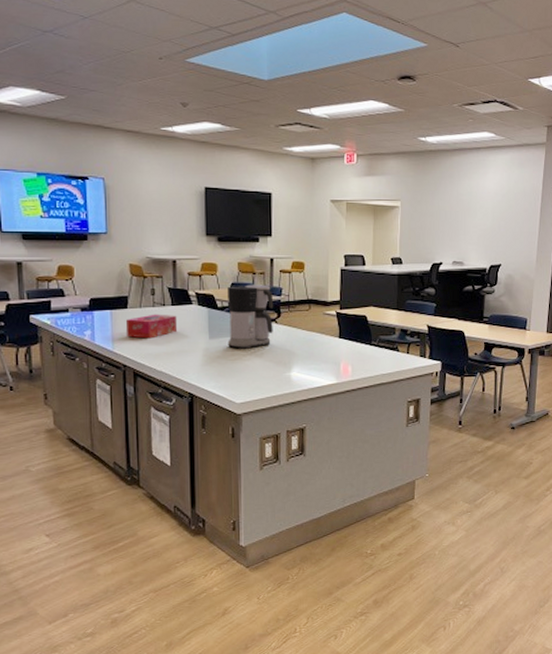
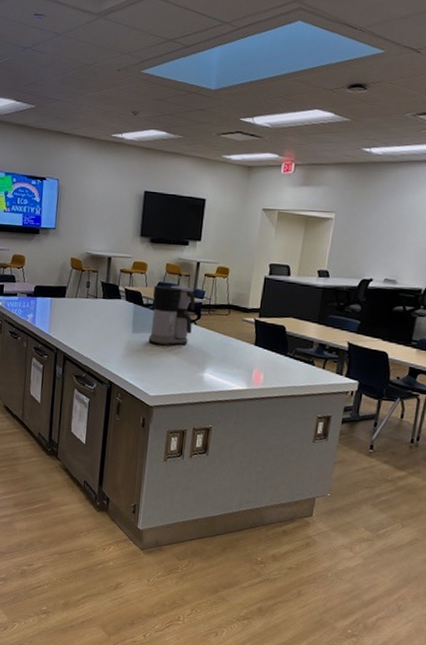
tissue box: present [125,314,178,339] -> none [61,304,107,327]

